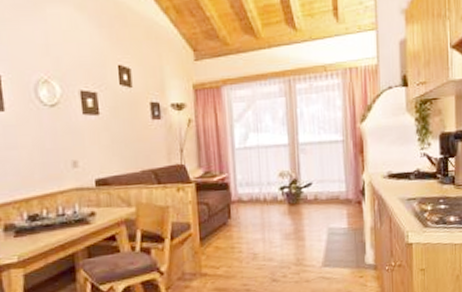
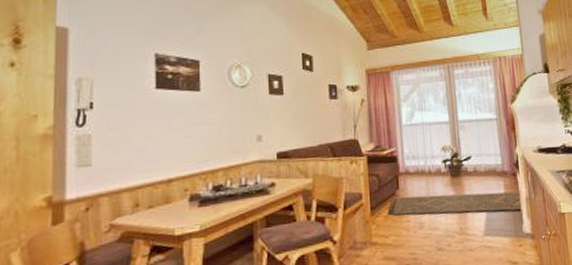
rug: none [218,220,367,246] -> present [387,191,523,216]

